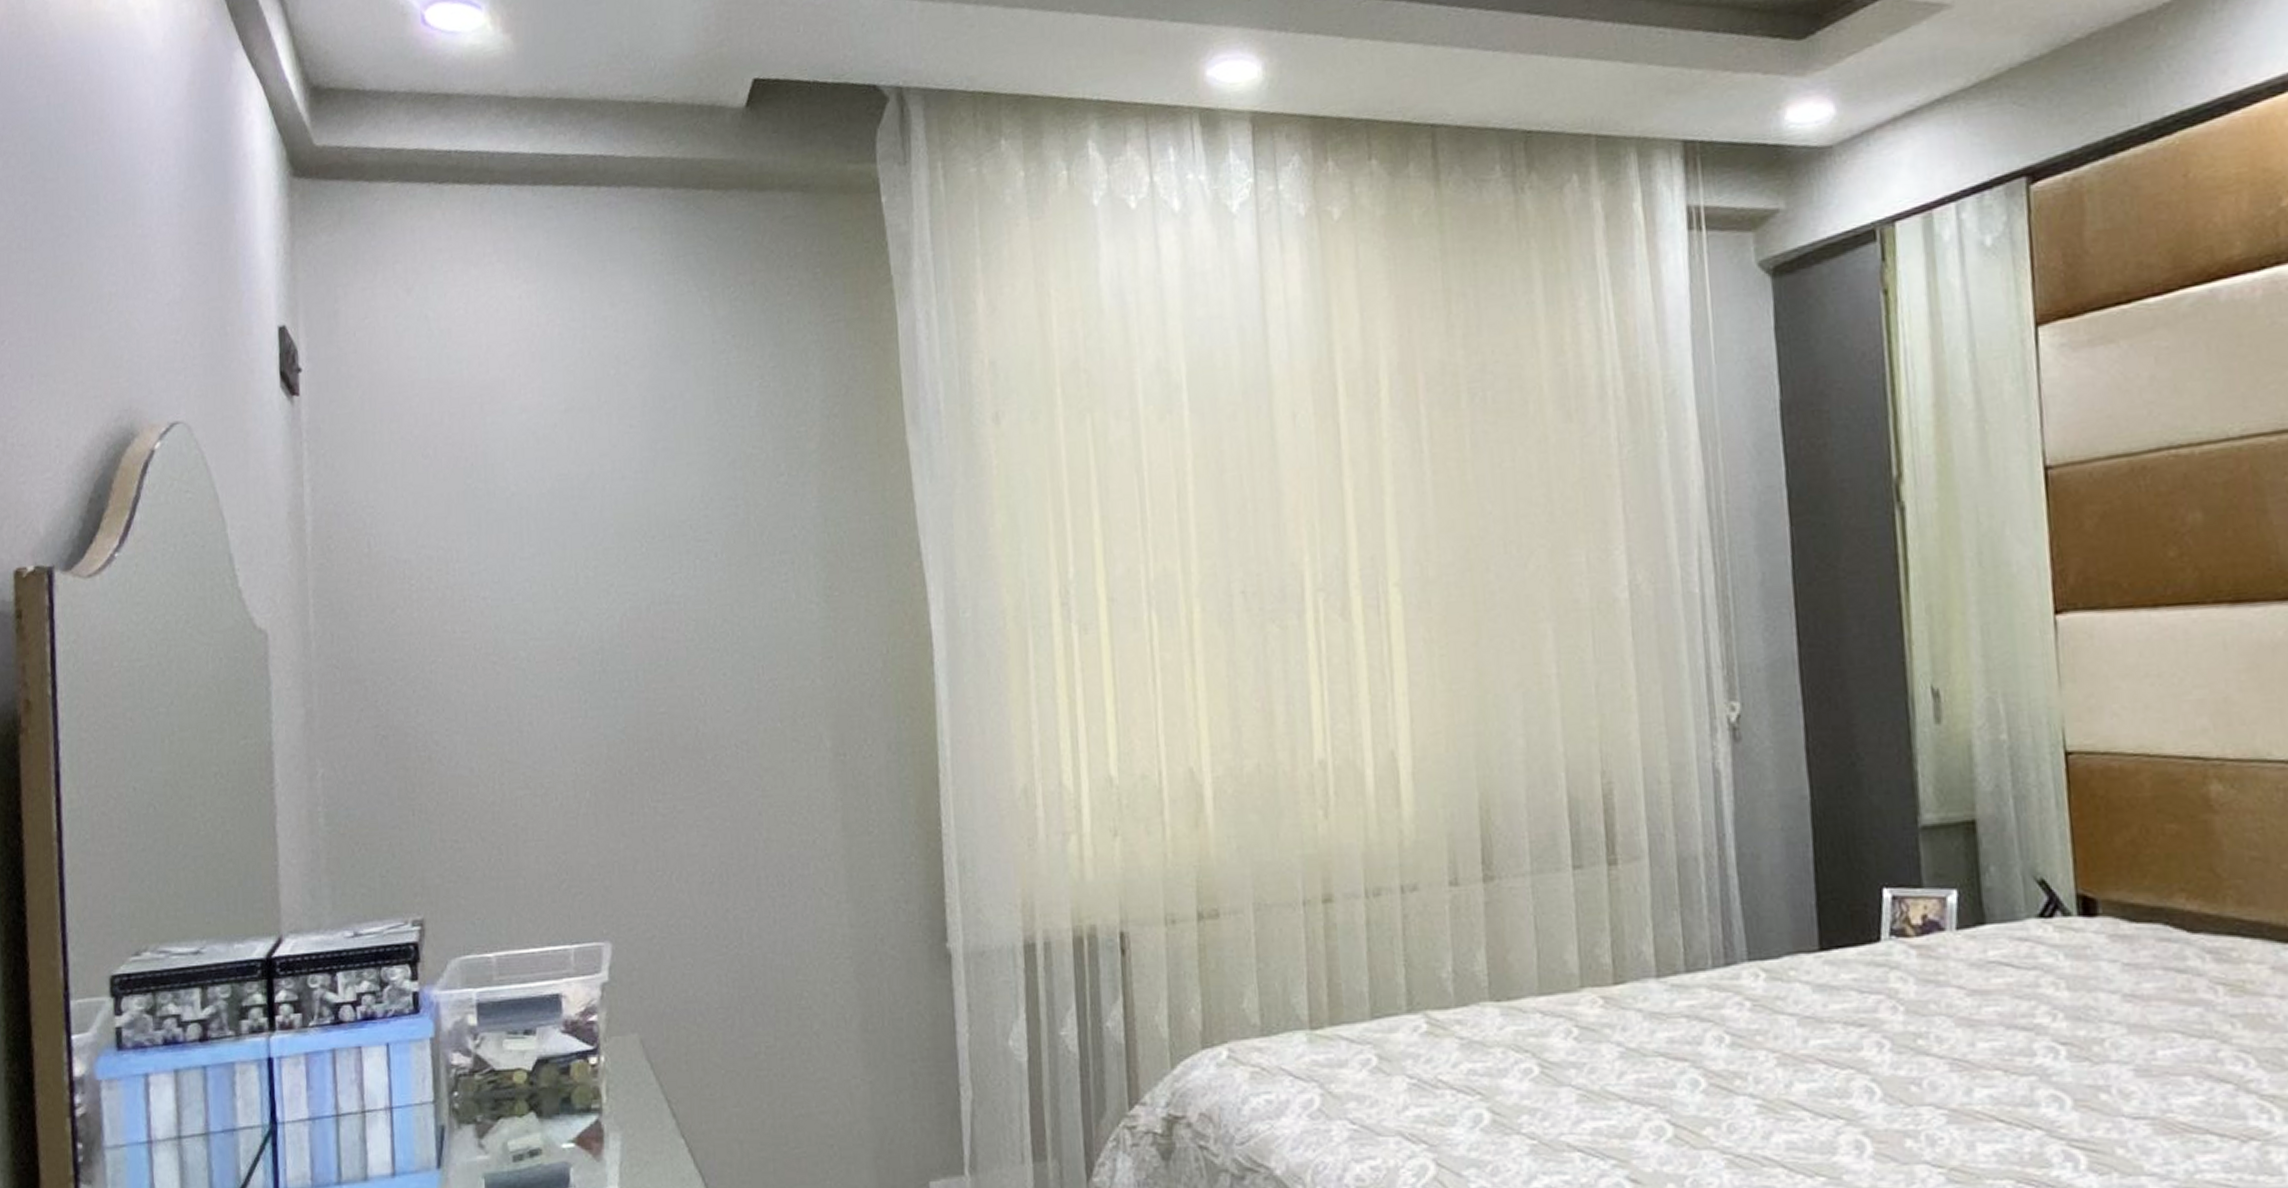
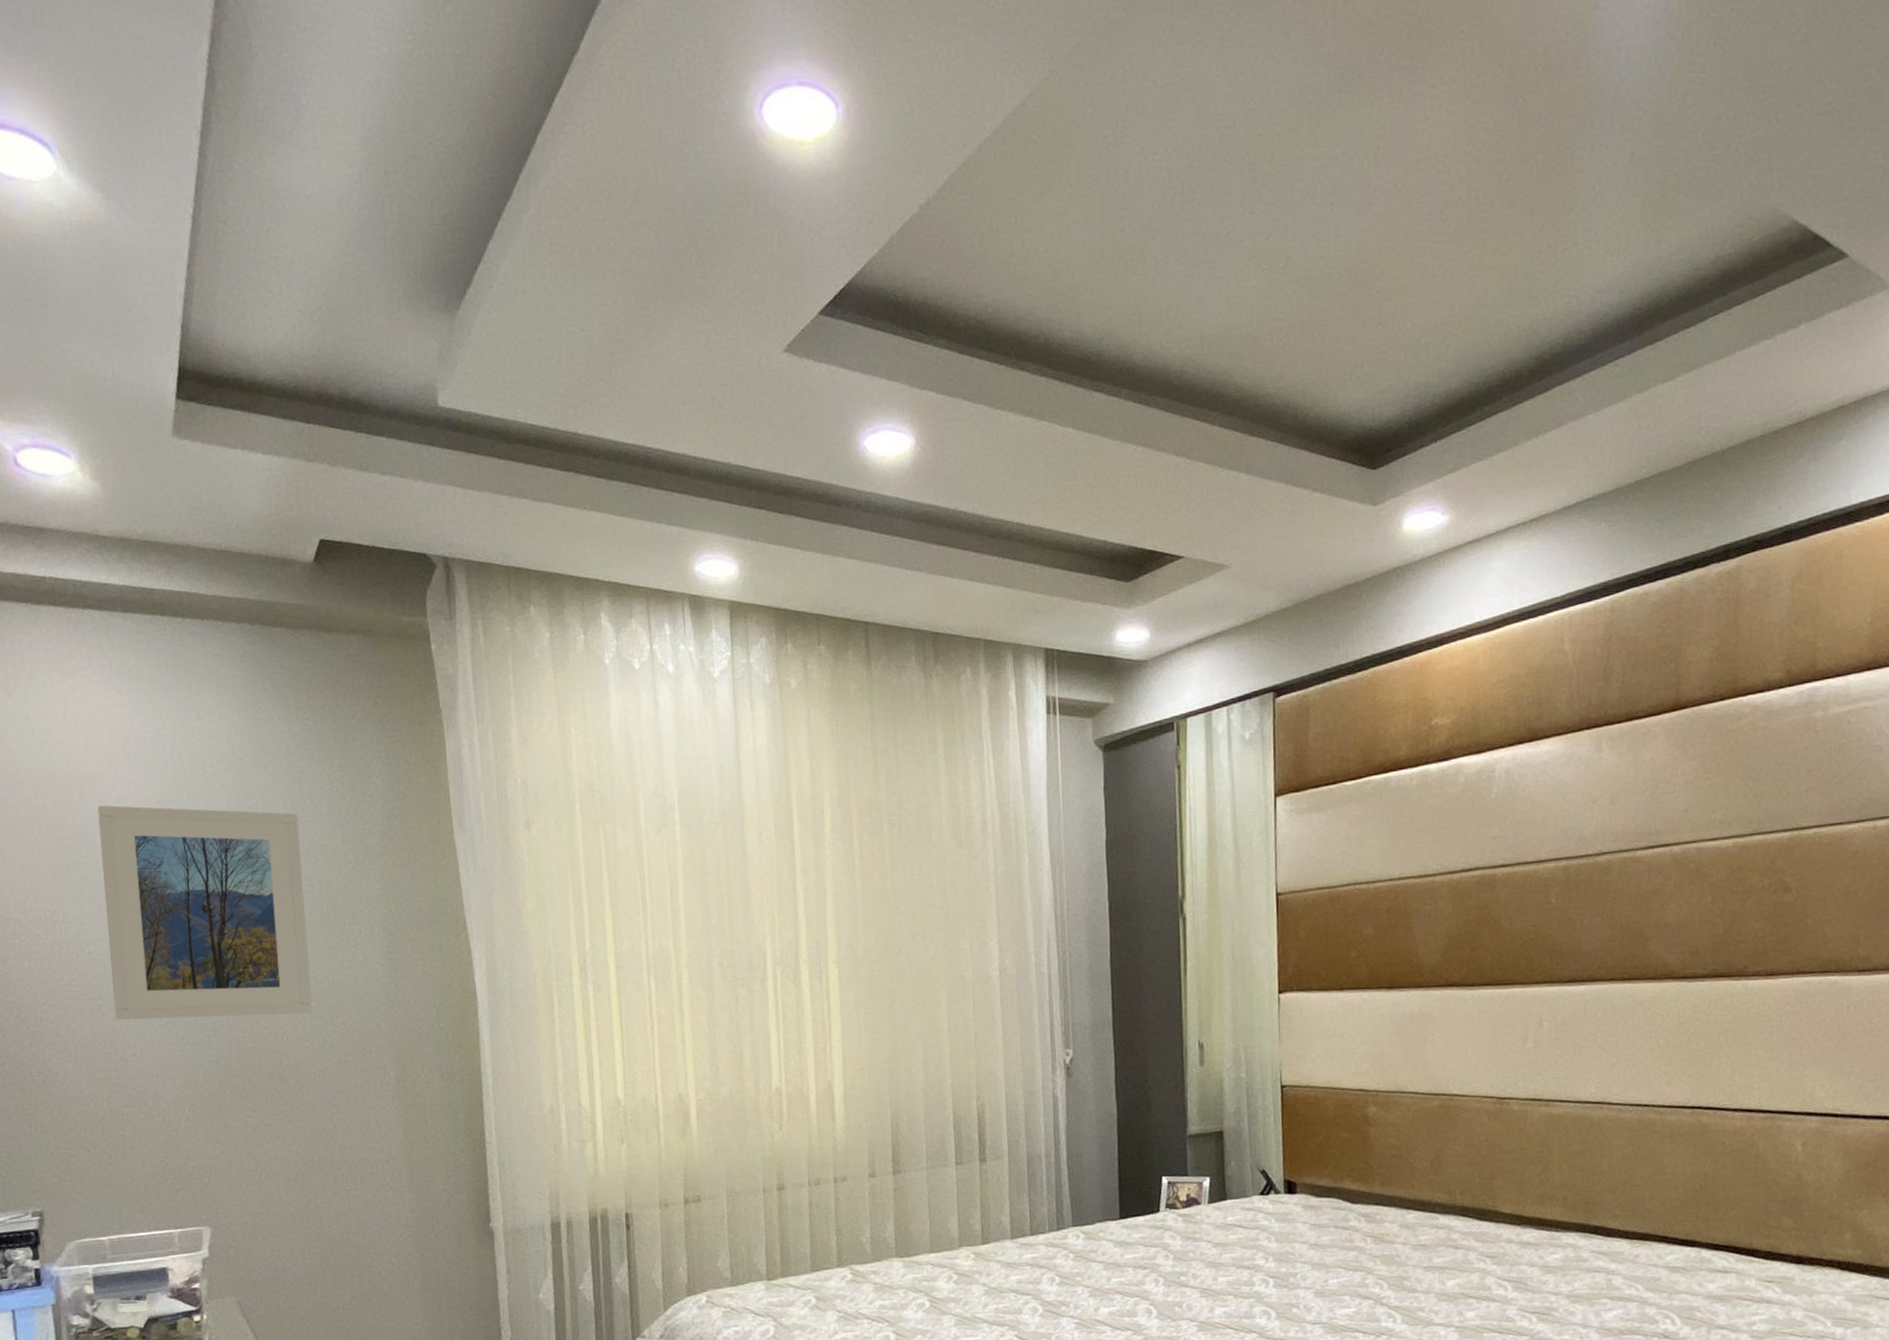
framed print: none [498,416,736,681] -> present [97,805,313,1020]

